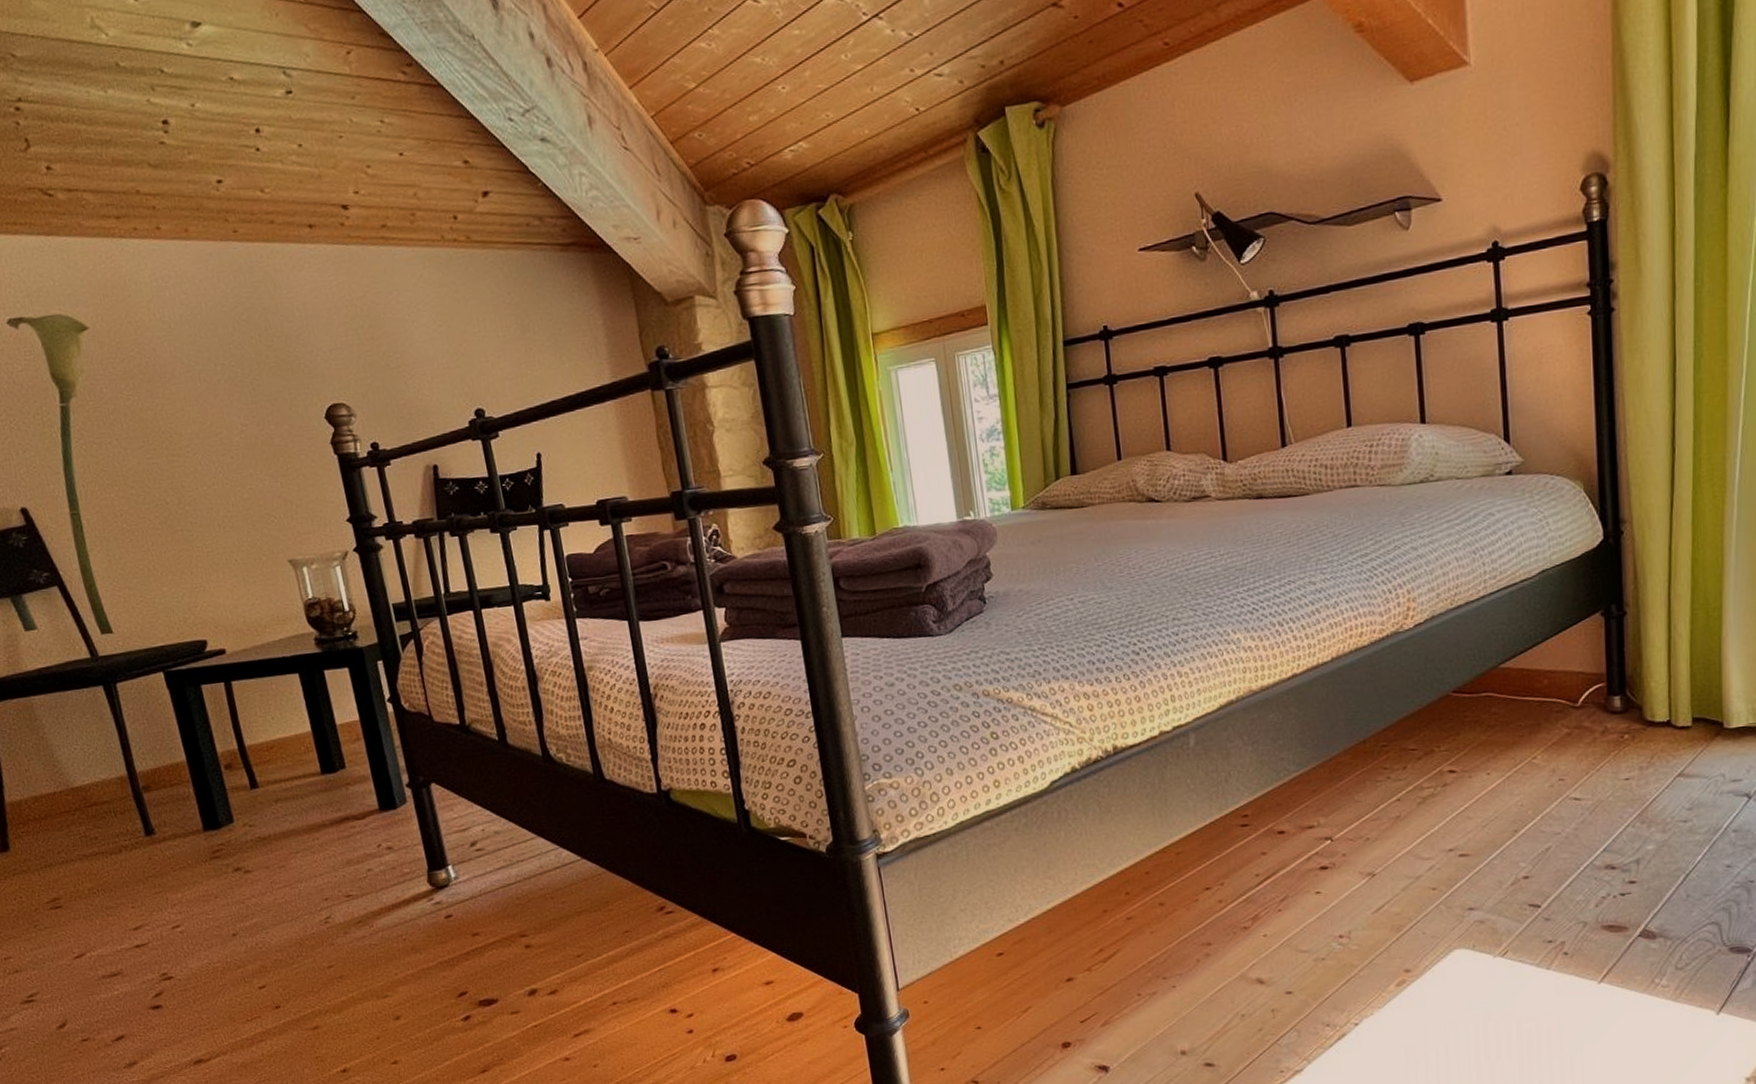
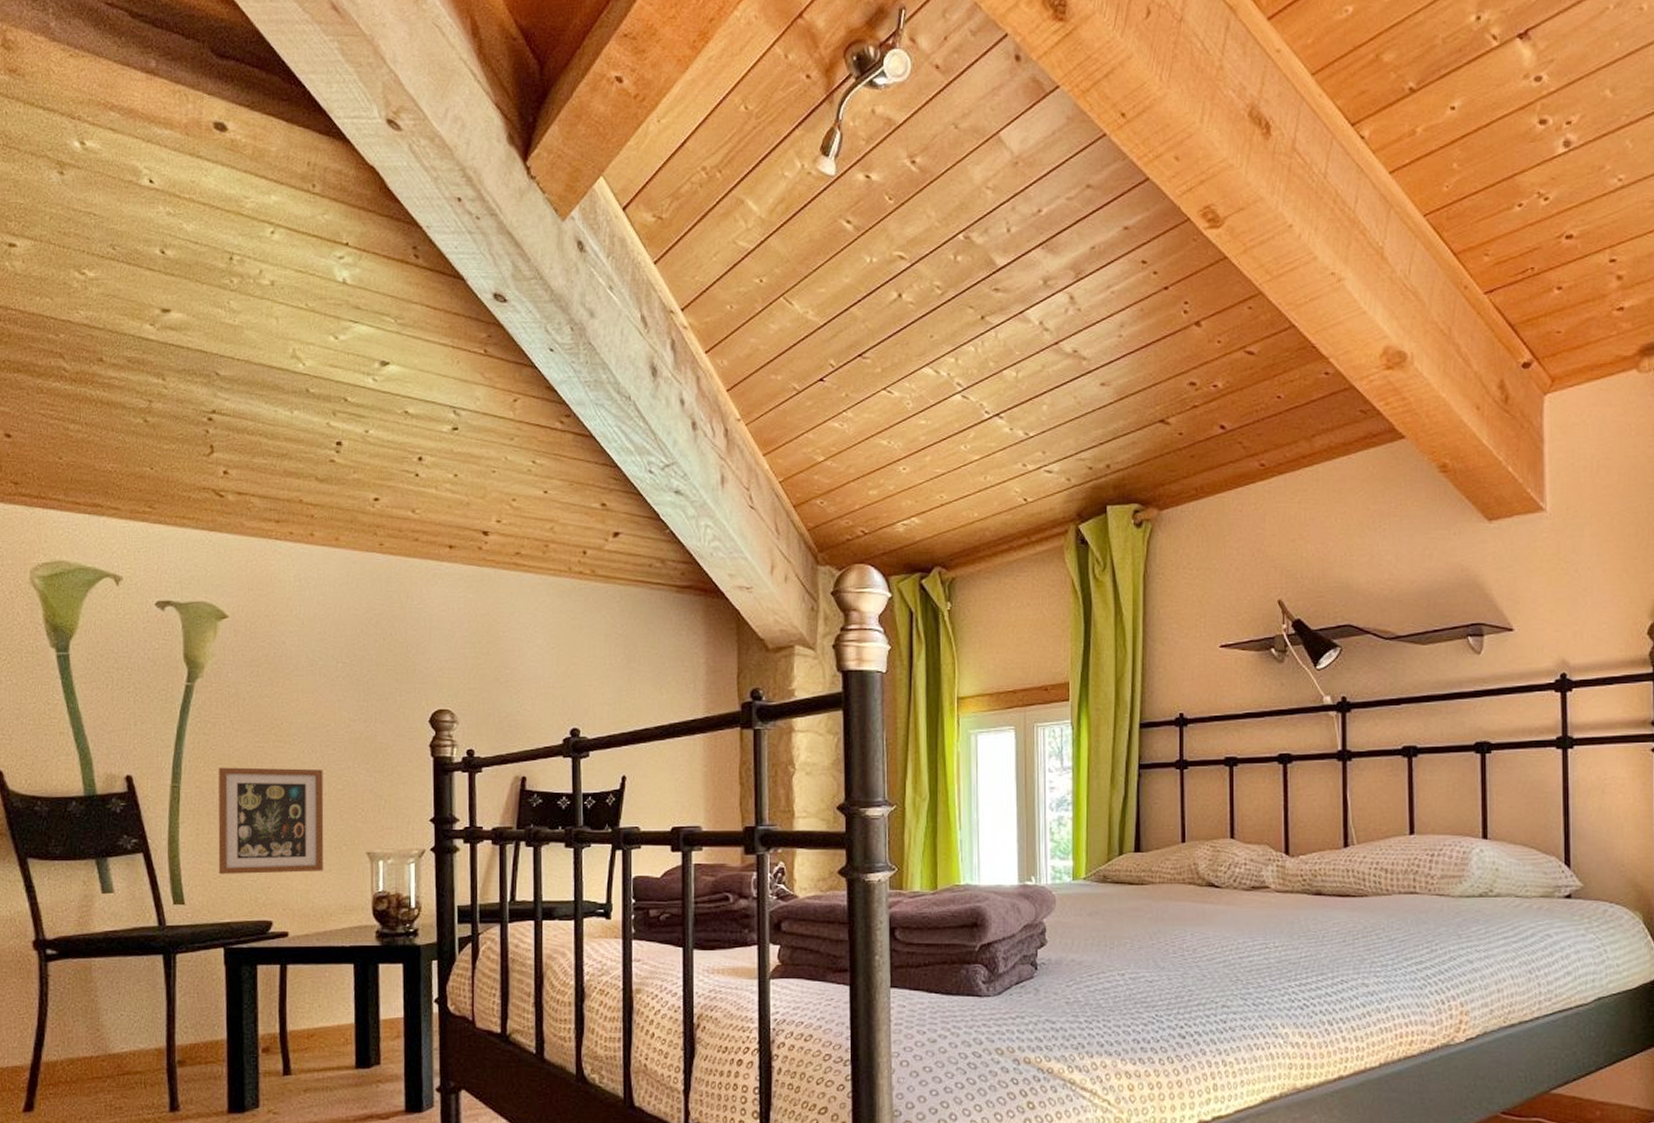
picture frame: none [115,480,248,600] -> present [218,767,324,875]

